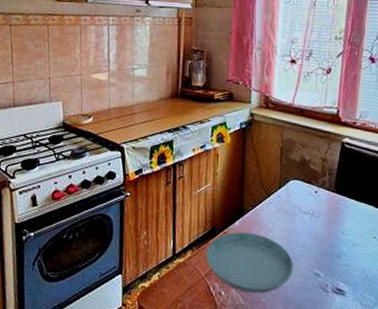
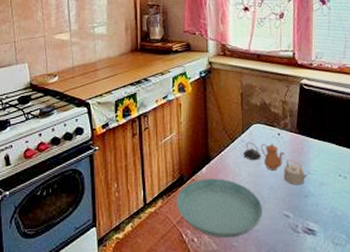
teapot: none [278,198,341,245] -> present [243,142,307,185]

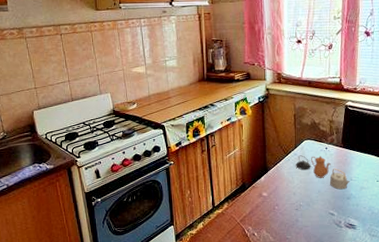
saucer: present [177,178,263,238] -> none [240,185,312,232]

